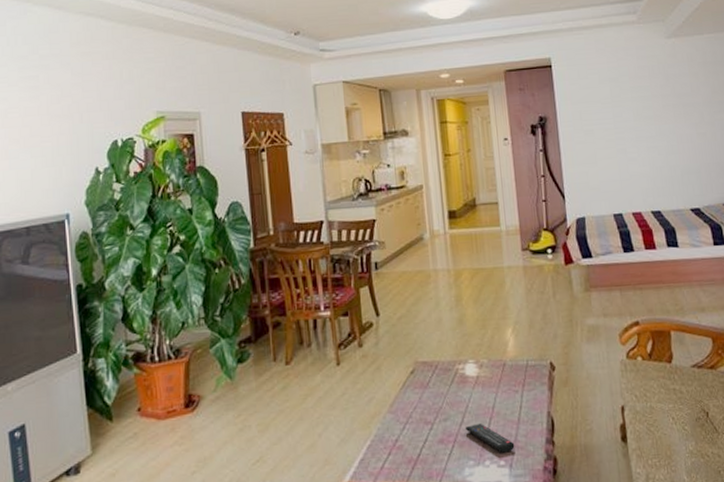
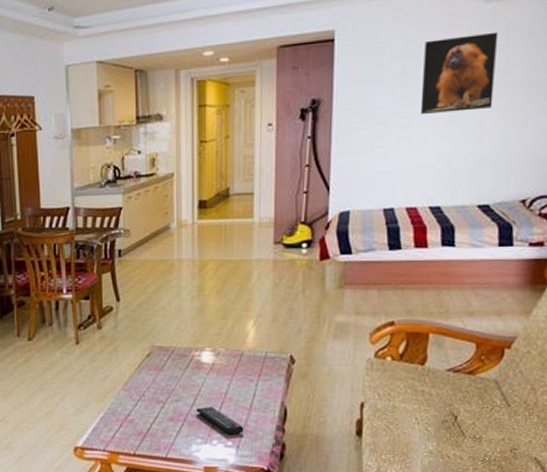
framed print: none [625,62,687,130] -> present [420,32,499,114]

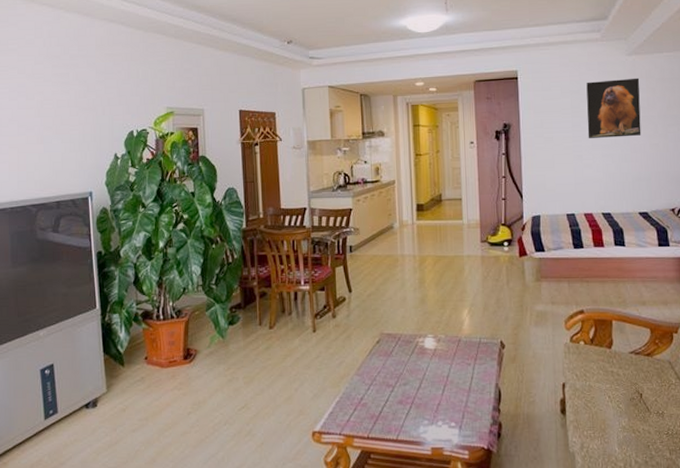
remote control: present [195,406,244,435] -> none [421,389,465,416]

